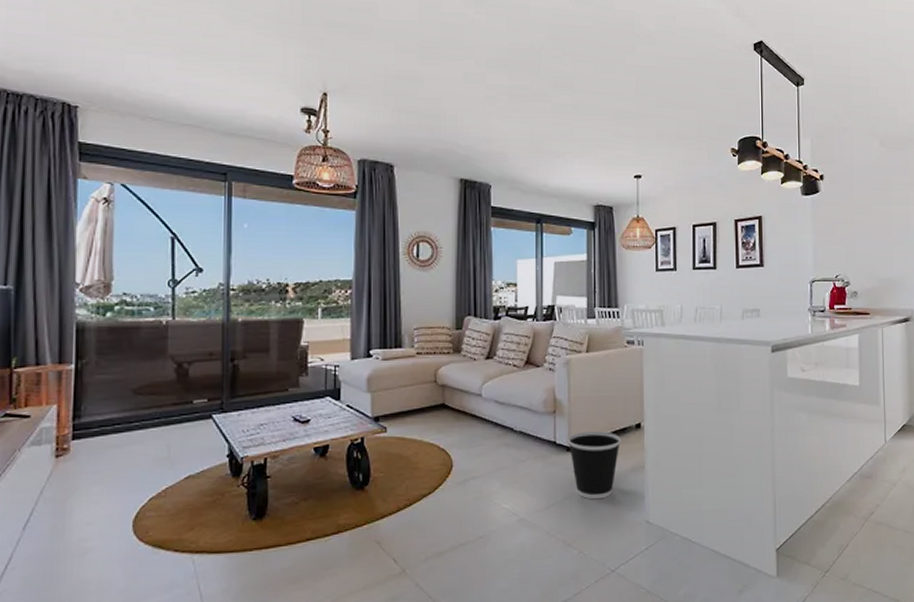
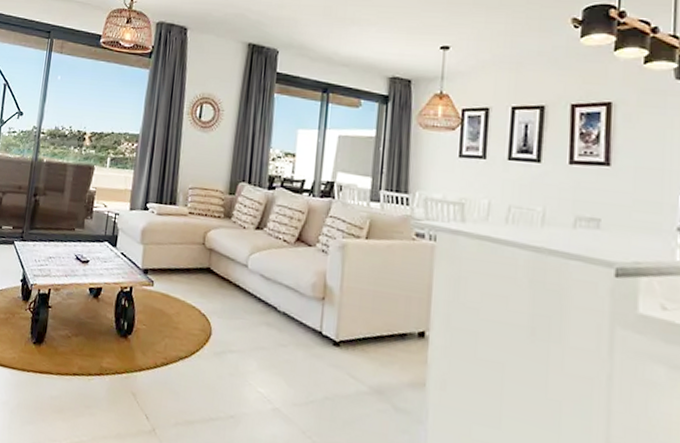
wastebasket: present [568,430,622,500] -> none [335,327,400,411]

